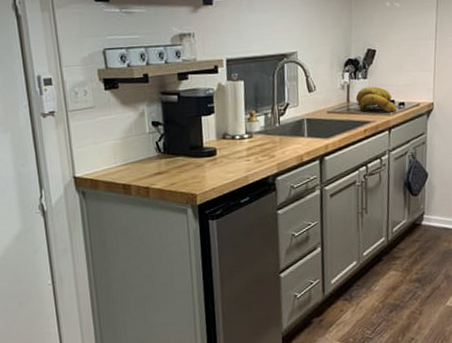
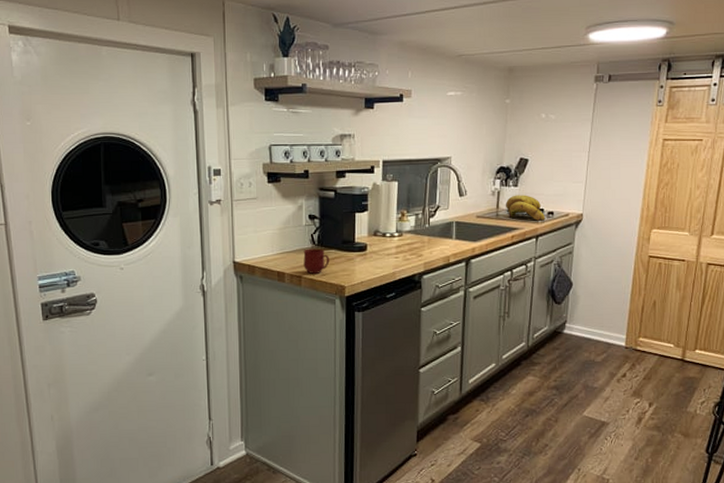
mug: none [149,156,178,184] -> present [303,248,330,274]

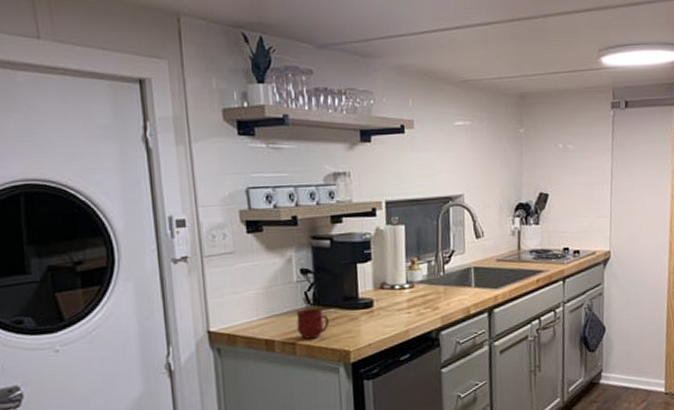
banana bunch: present [505,195,546,221] -> none [527,233,572,261]

